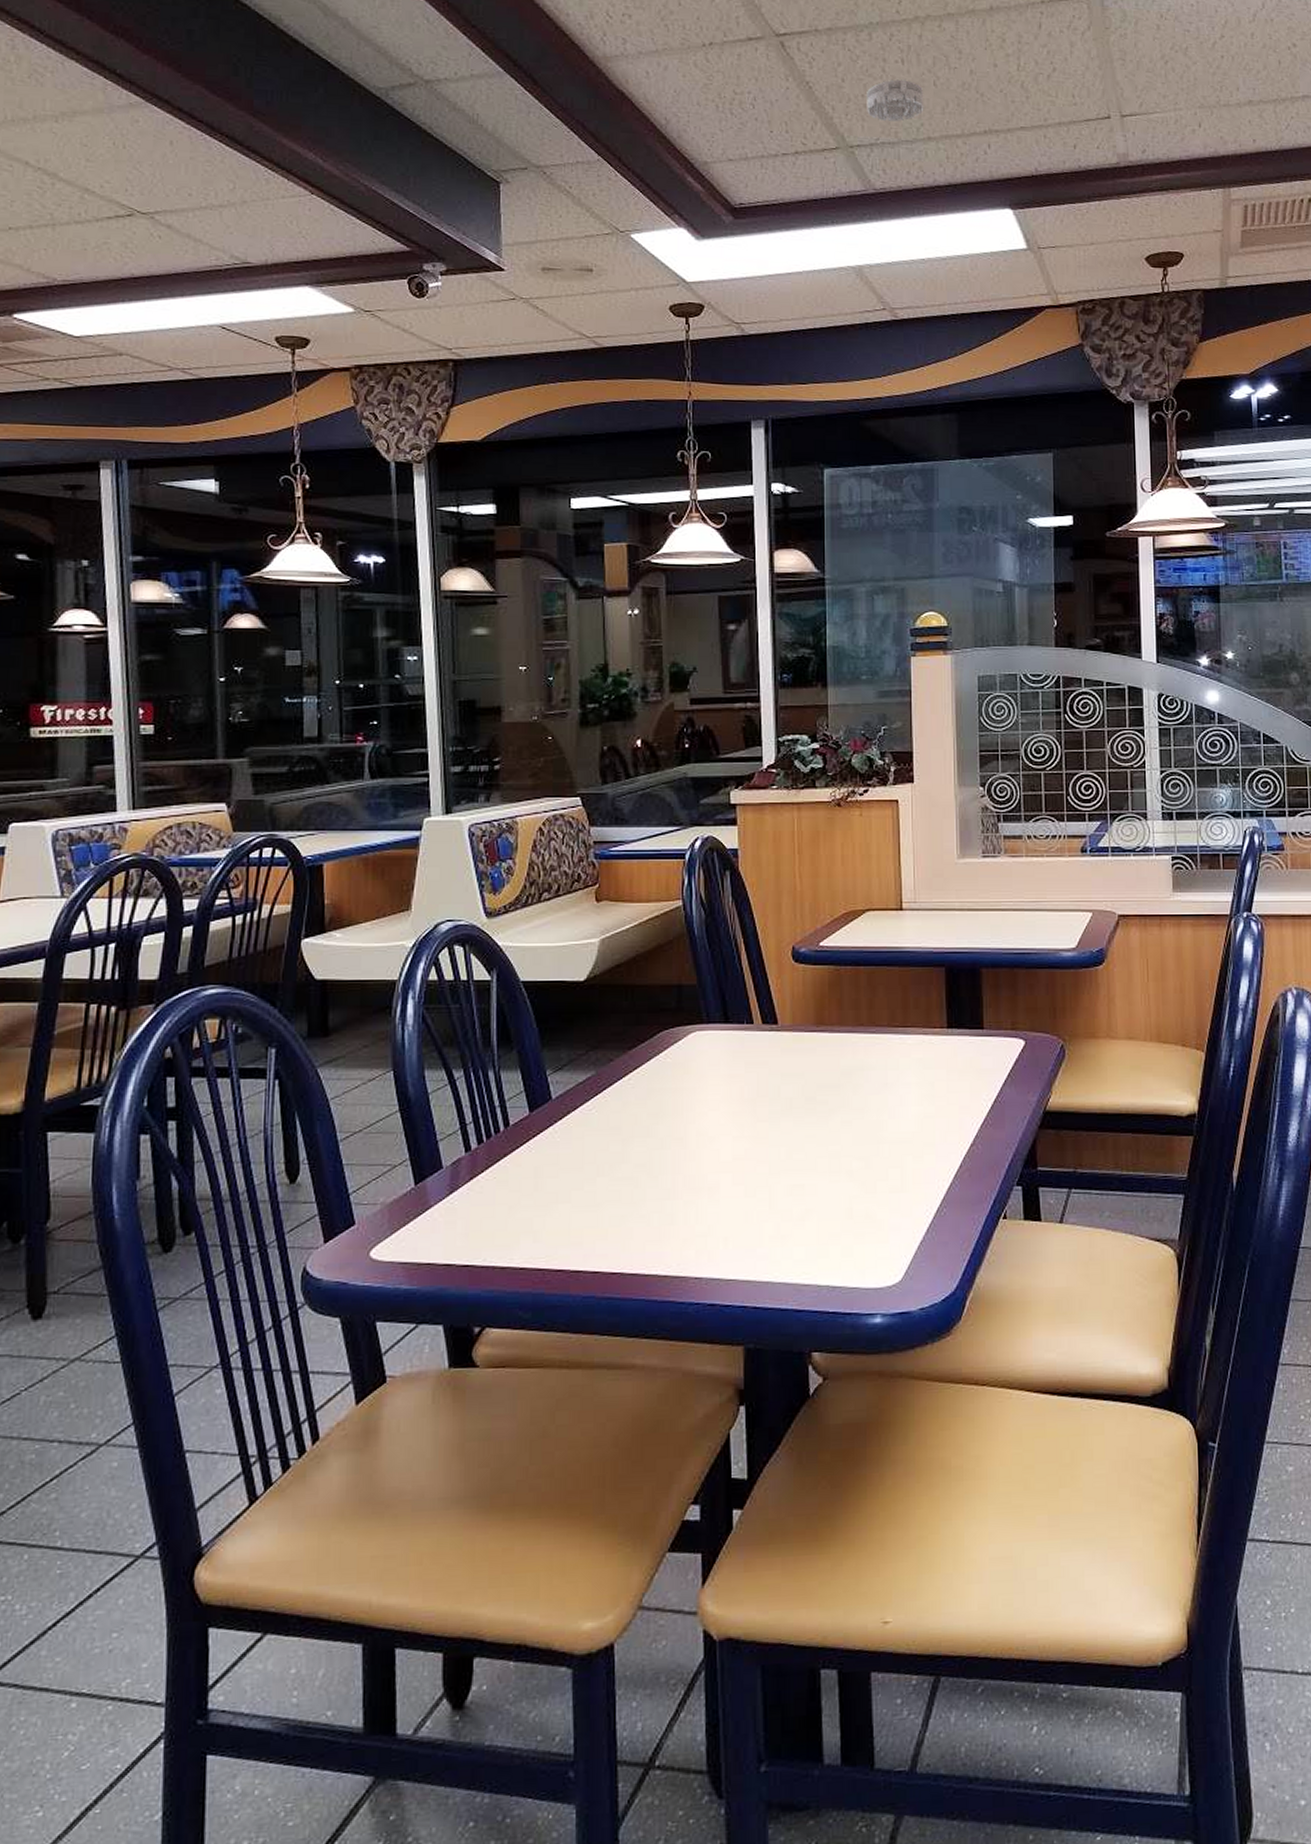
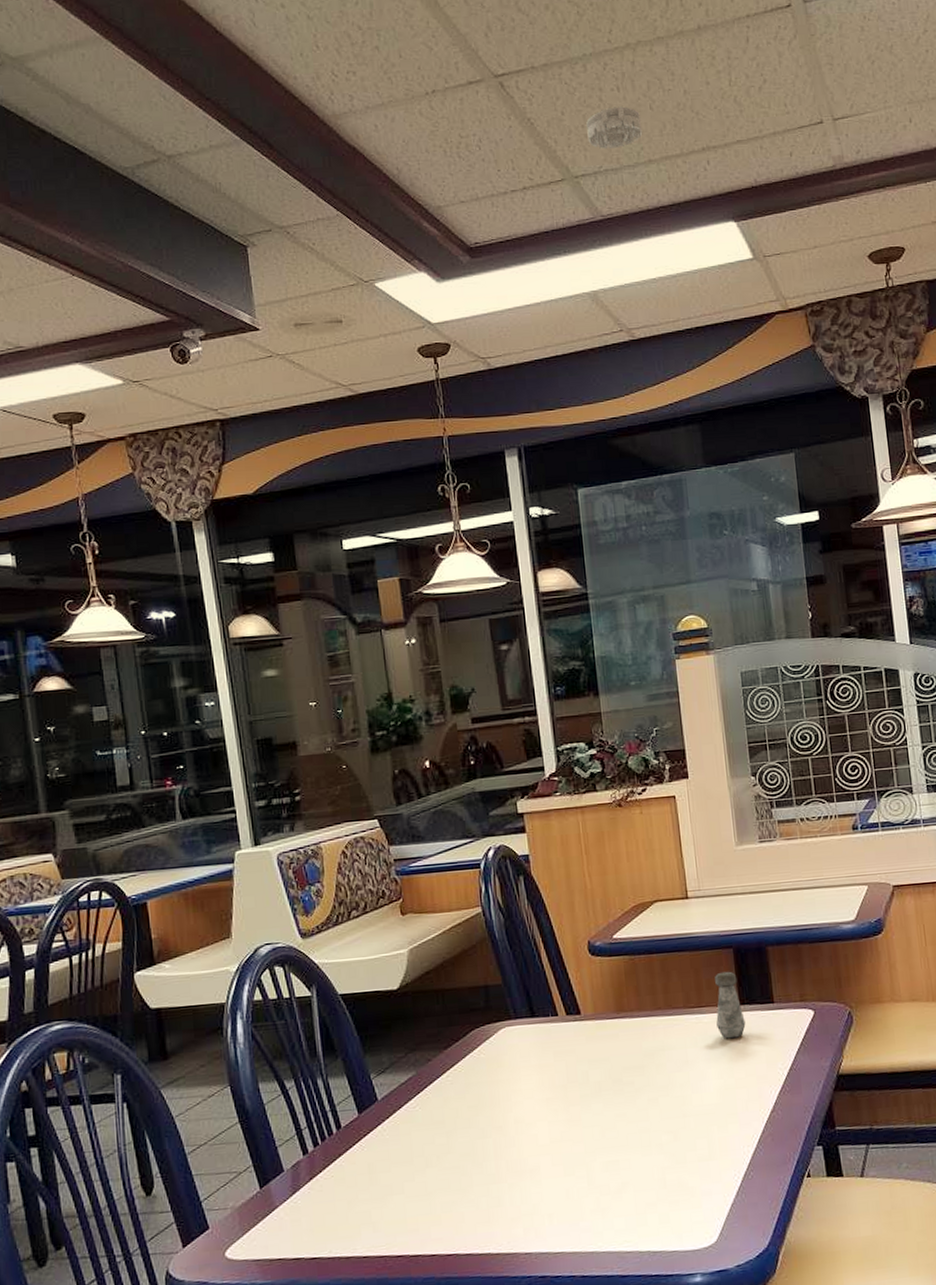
salt shaker: none [921,991,952,1063] -> present [715,971,746,1039]

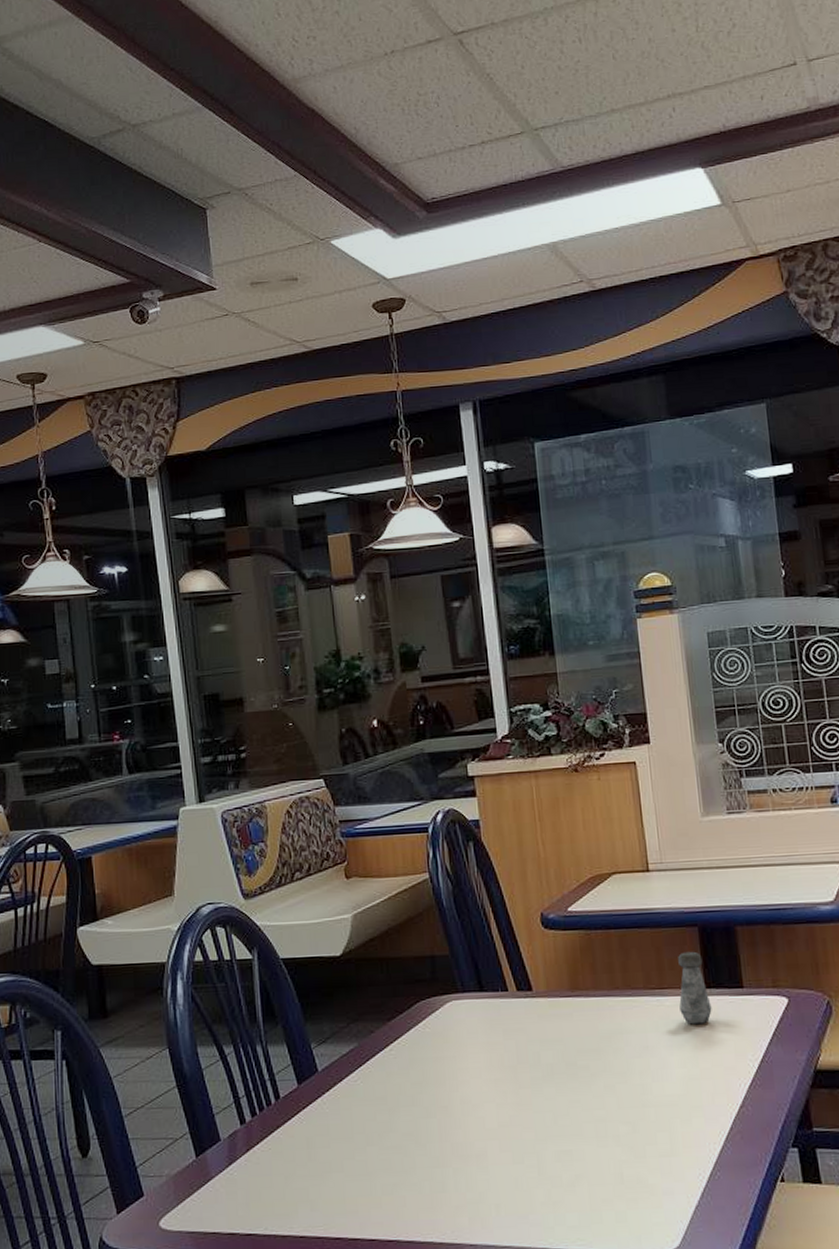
smoke detector: present [586,105,643,150] -> none [547,56,606,101]

